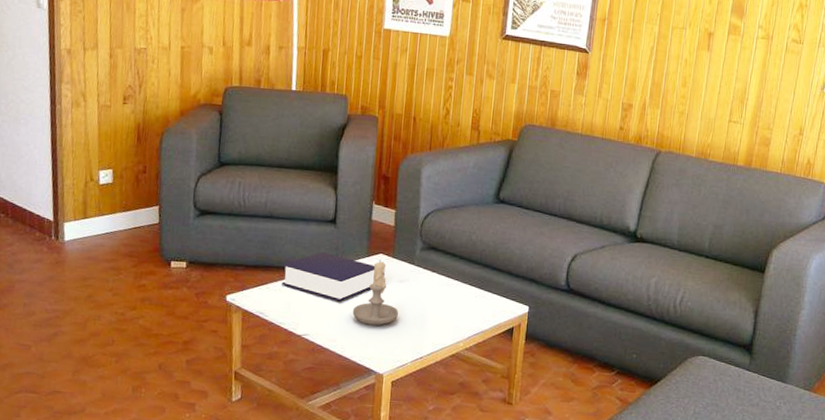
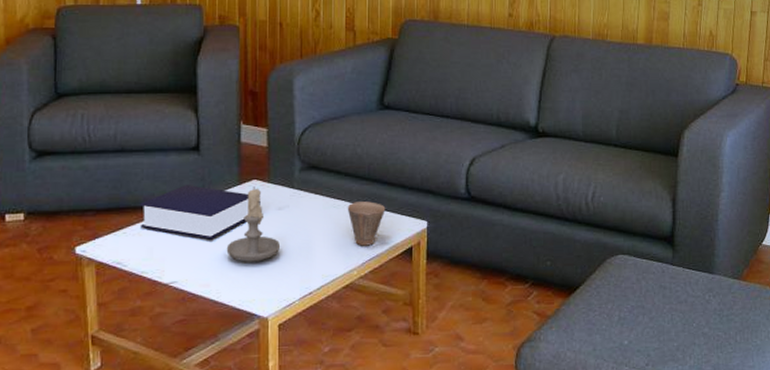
cup: none [459,282,493,323] -> present [347,201,386,246]

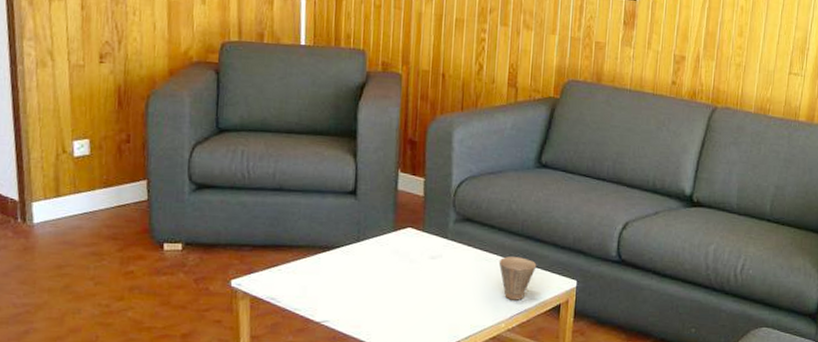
book: present [140,185,261,240] -> none [294,228,414,283]
candle: present [226,186,281,262] -> none [378,234,432,308]

